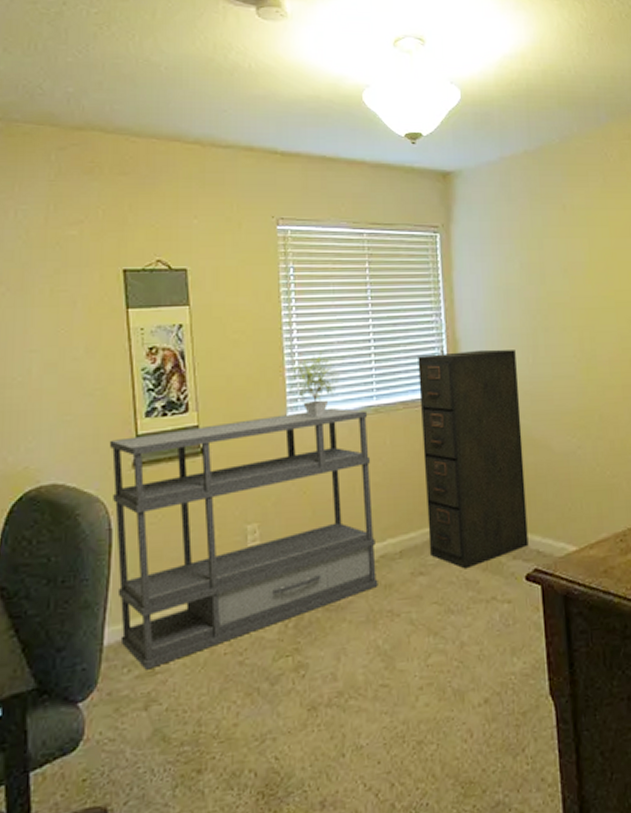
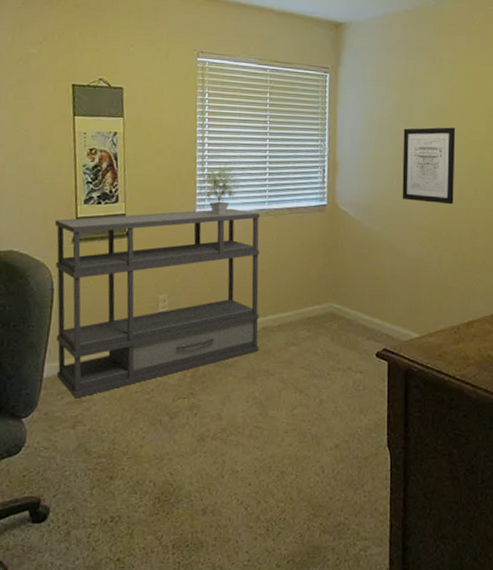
filing cabinet: present [418,349,529,569] -> none [301,171,384,344]
wall art: none [535,287,604,382] -> present [402,127,455,205]

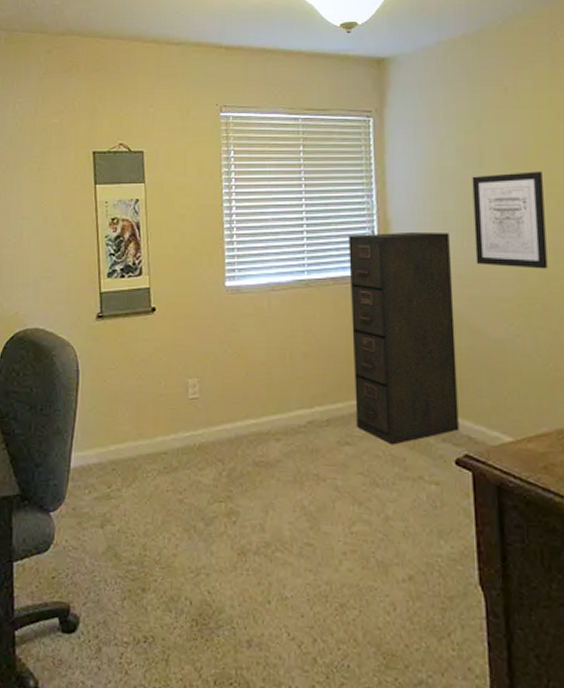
bookshelf: present [54,208,260,398] -> none [78,279,306,494]
potted plant: present [198,162,241,215] -> none [227,226,275,288]
filing cabinet: none [301,171,384,344] -> present [348,231,459,445]

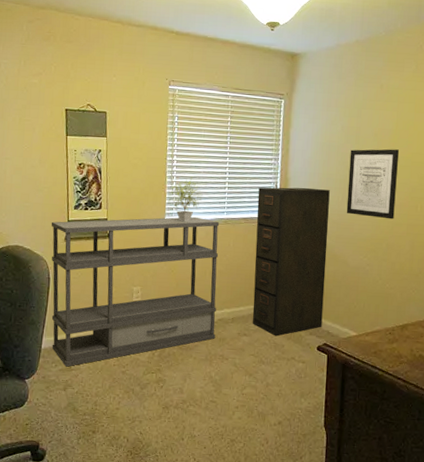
bookshelf: none [78,279,306,494] -> present [51,216,220,367]
potted plant: none [227,226,275,288] -> present [167,176,204,223]

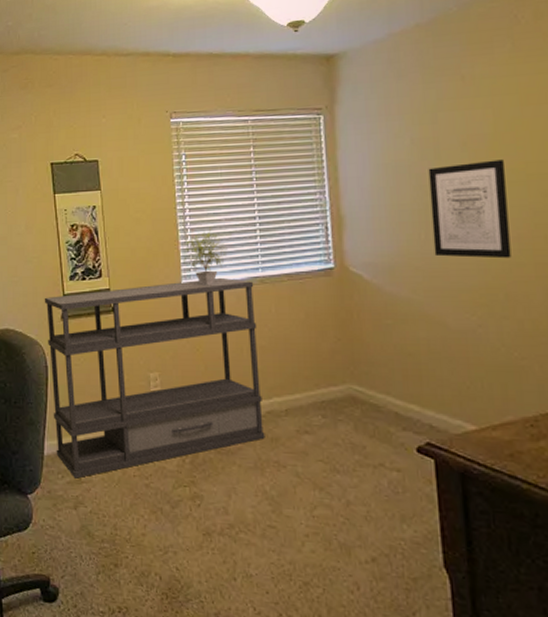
filing cabinet: present [252,187,330,336] -> none [302,225,420,434]

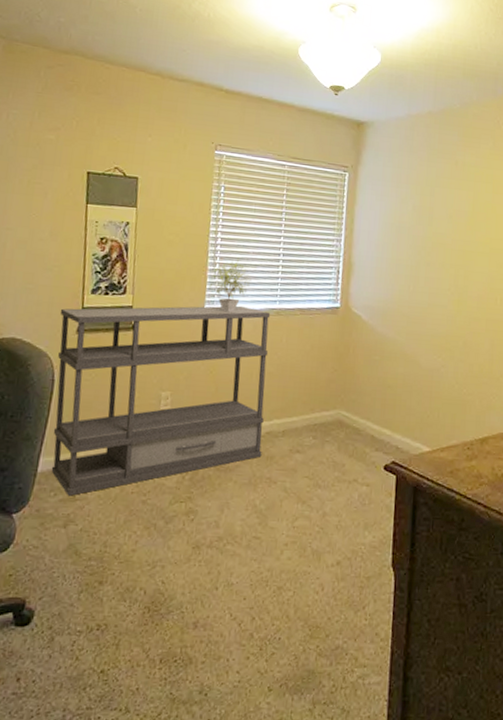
wall art: present [428,159,512,259] -> none [418,232,476,314]

